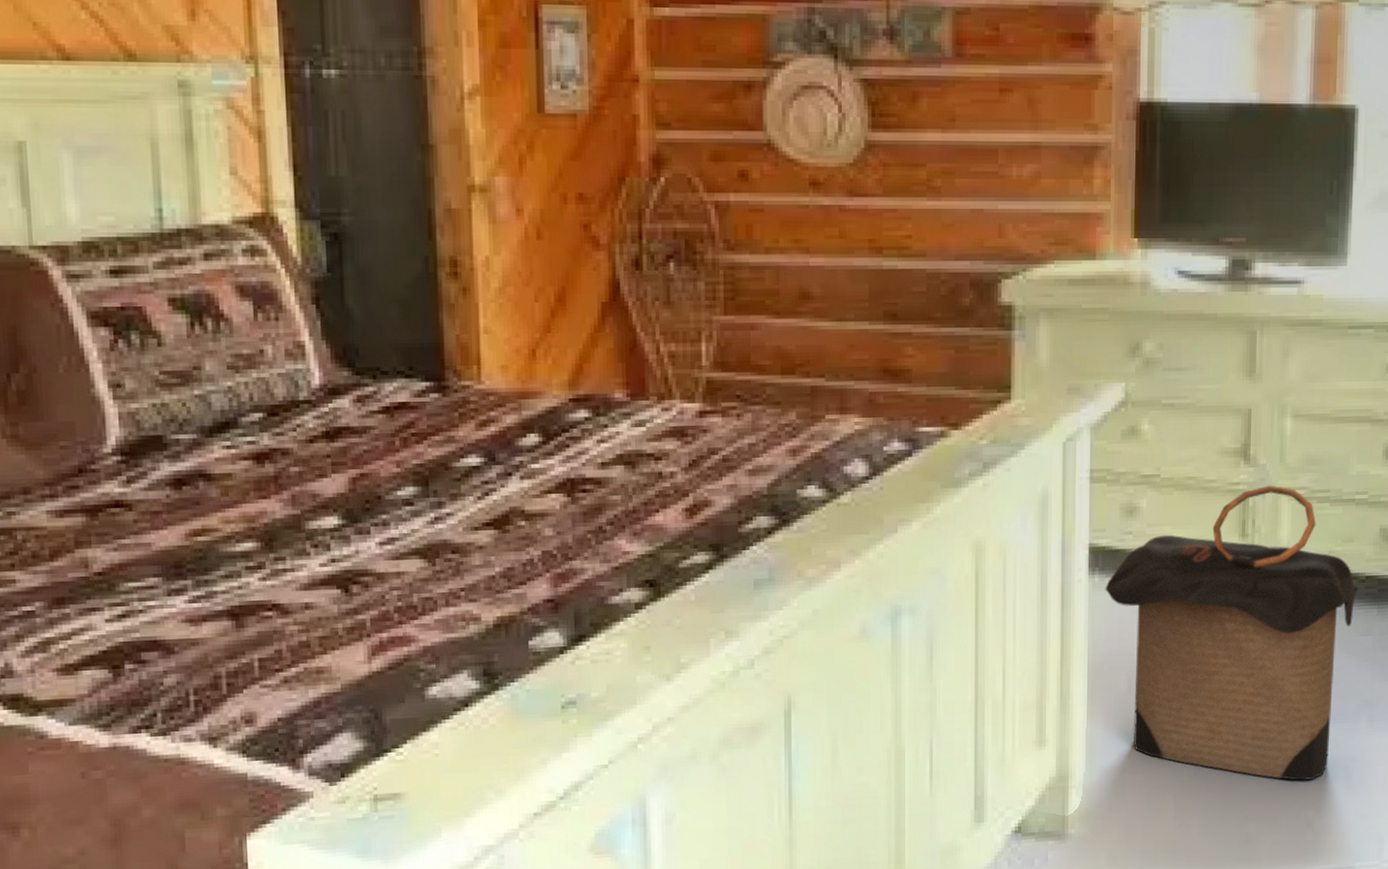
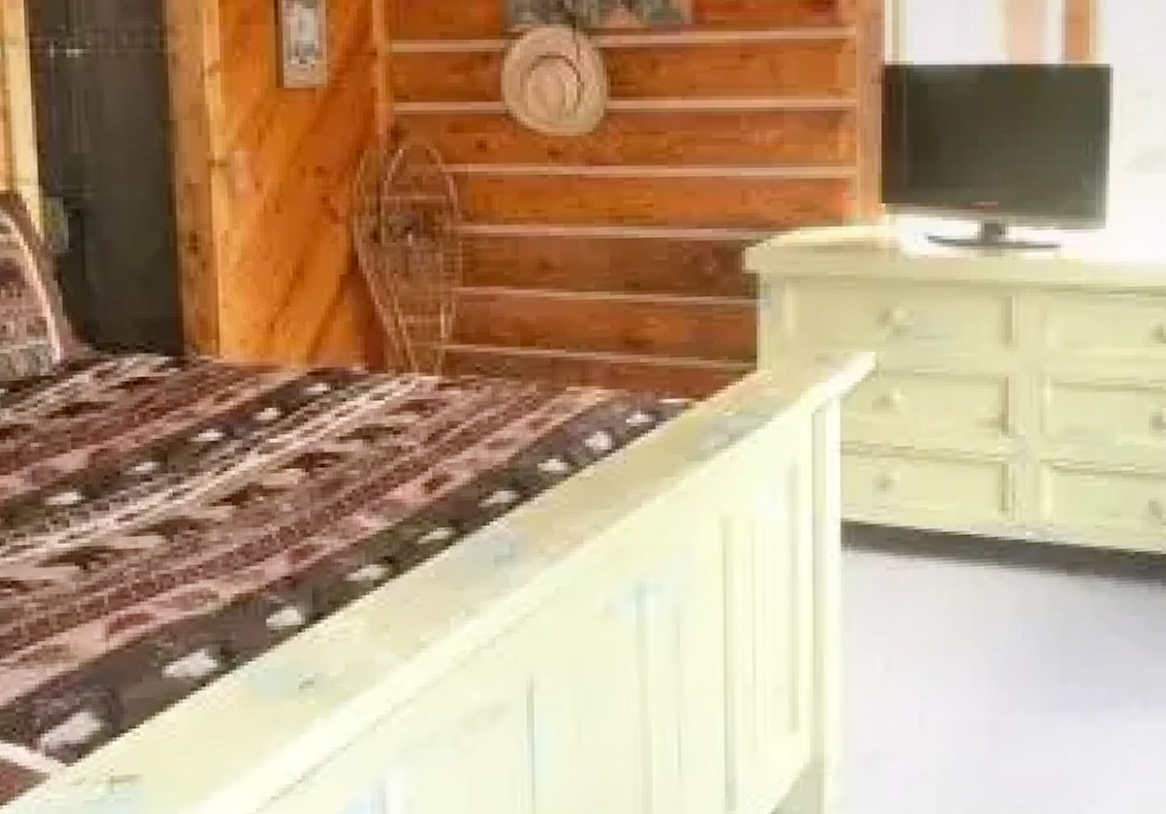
laundry hamper: present [1105,485,1361,781] -> none [858,457,1130,769]

